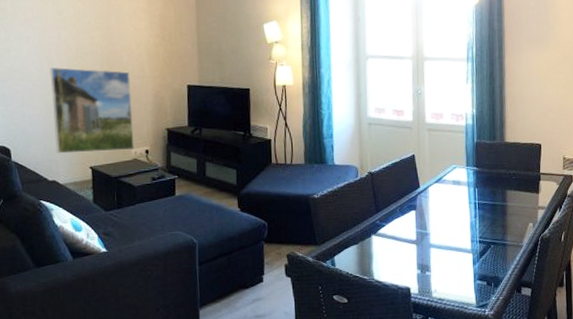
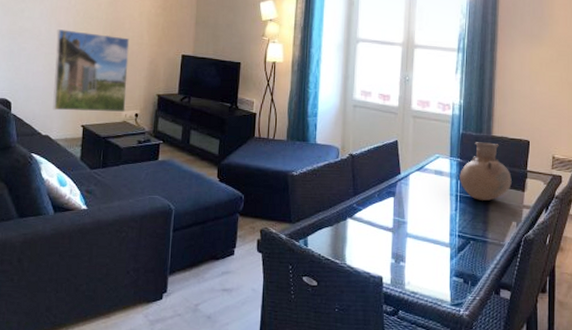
vase: none [477,149,527,206] -> present [459,142,512,201]

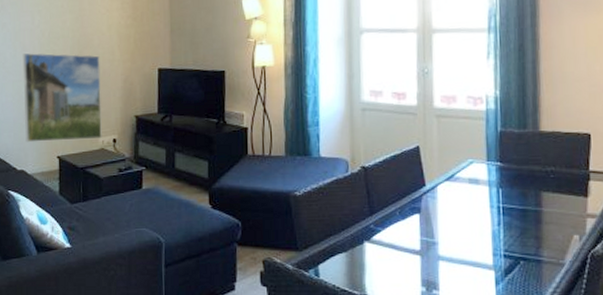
vase: present [459,142,512,201] -> none [501,140,570,211]

